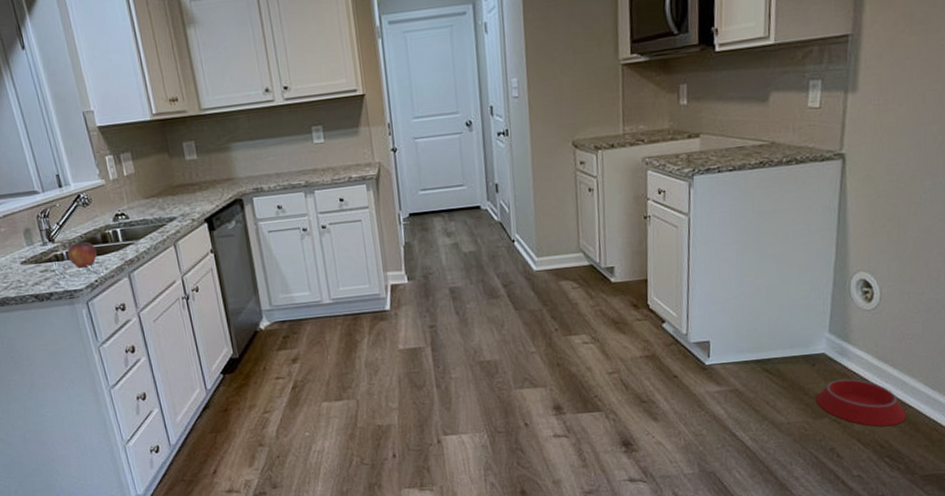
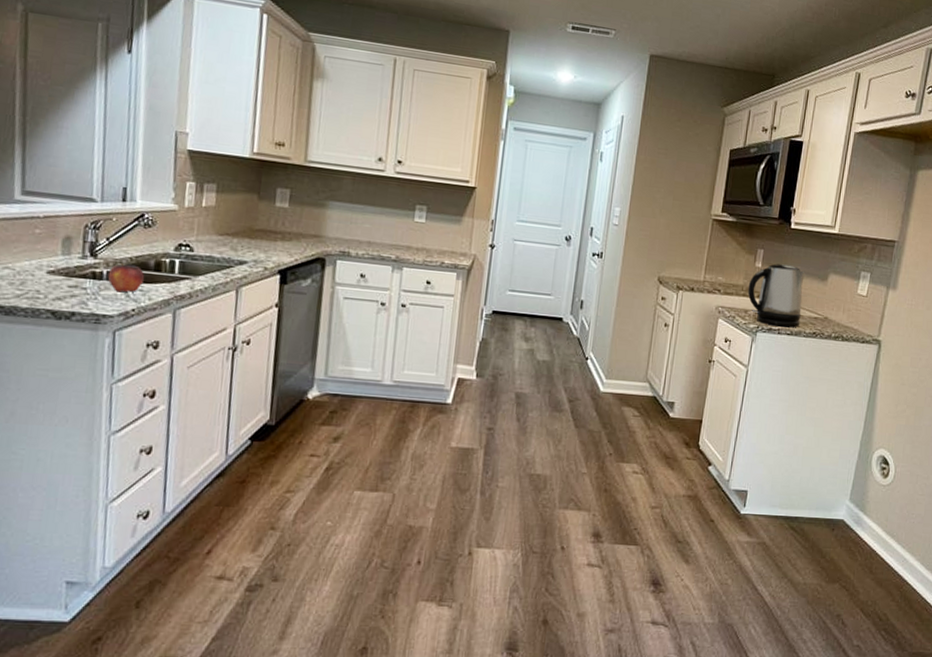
kettle: none [675,93,743,165] -> present [747,263,806,327]
pet bowl: present [816,378,907,427] -> none [830,547,904,600]

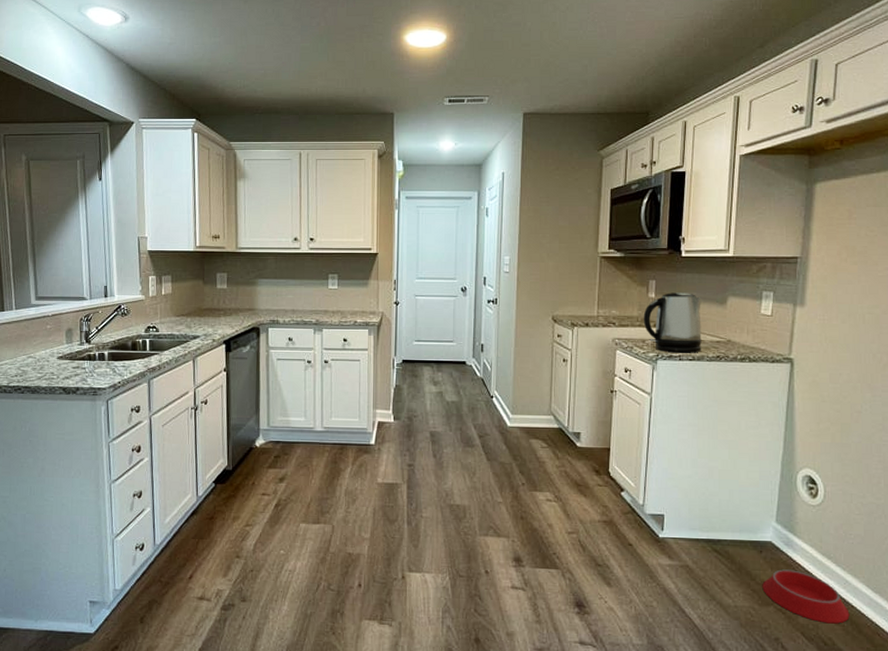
fruit: present [107,263,145,293] -> none [99,346,126,369]
pet bowl: none [830,547,904,600] -> present [762,569,850,624]

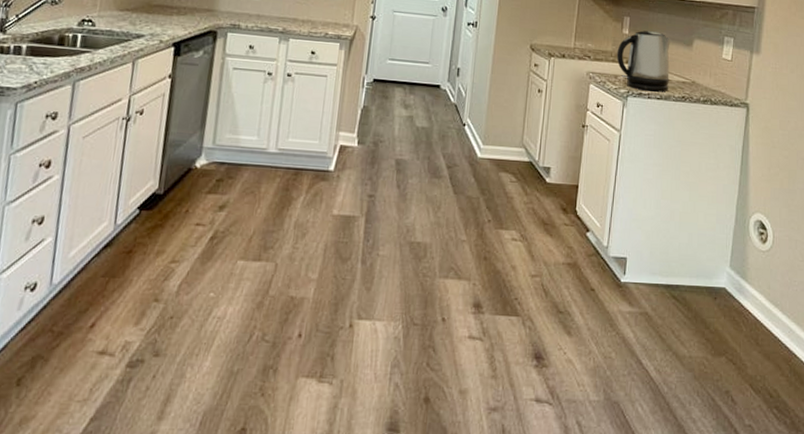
pet bowl: present [762,569,850,624] -> none [715,317,793,375]

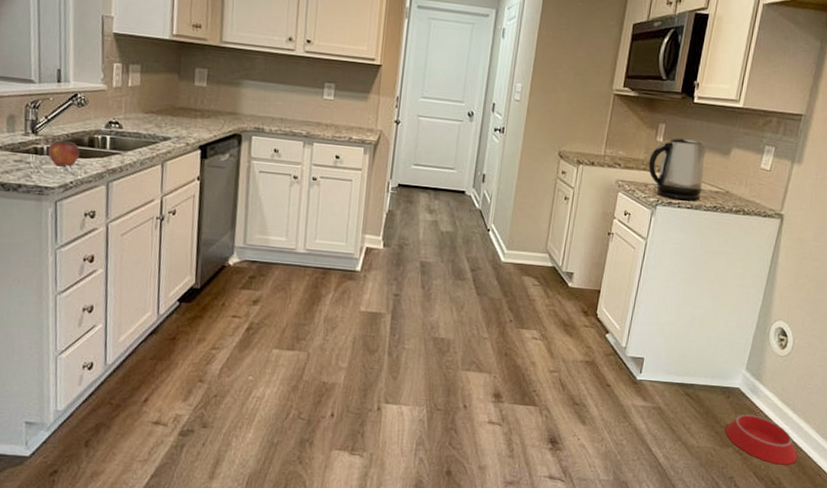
fruit: none [14,38,49,66] -> present [47,140,81,167]
pet bowl: none [715,317,793,375] -> present [724,414,798,465]

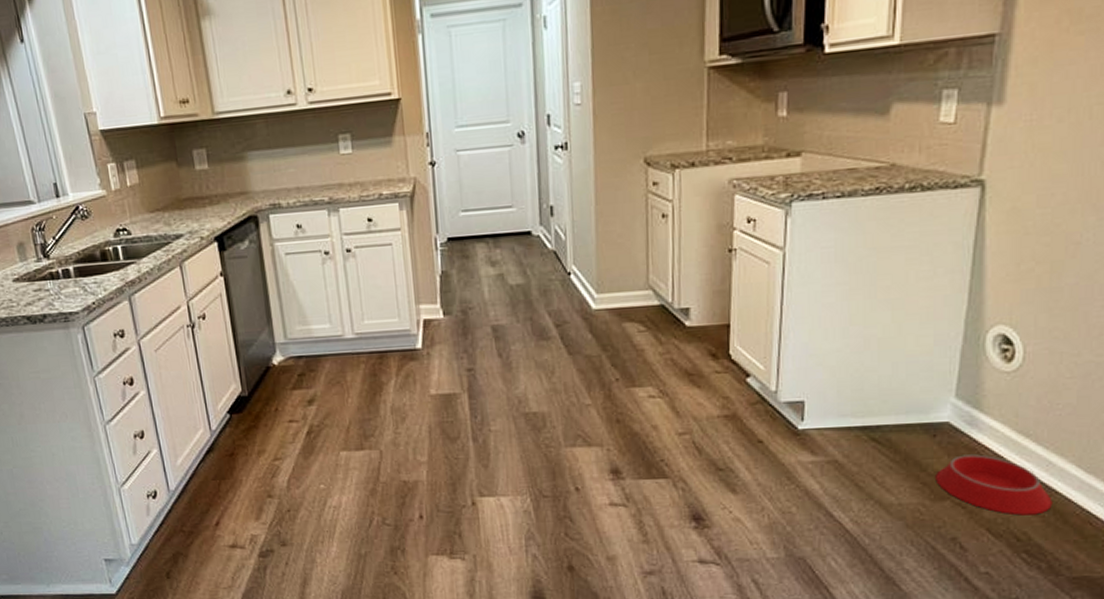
fruit: present [47,140,81,167] -> none [62,258,96,288]
kettle: present [648,138,708,201] -> none [771,104,855,190]

